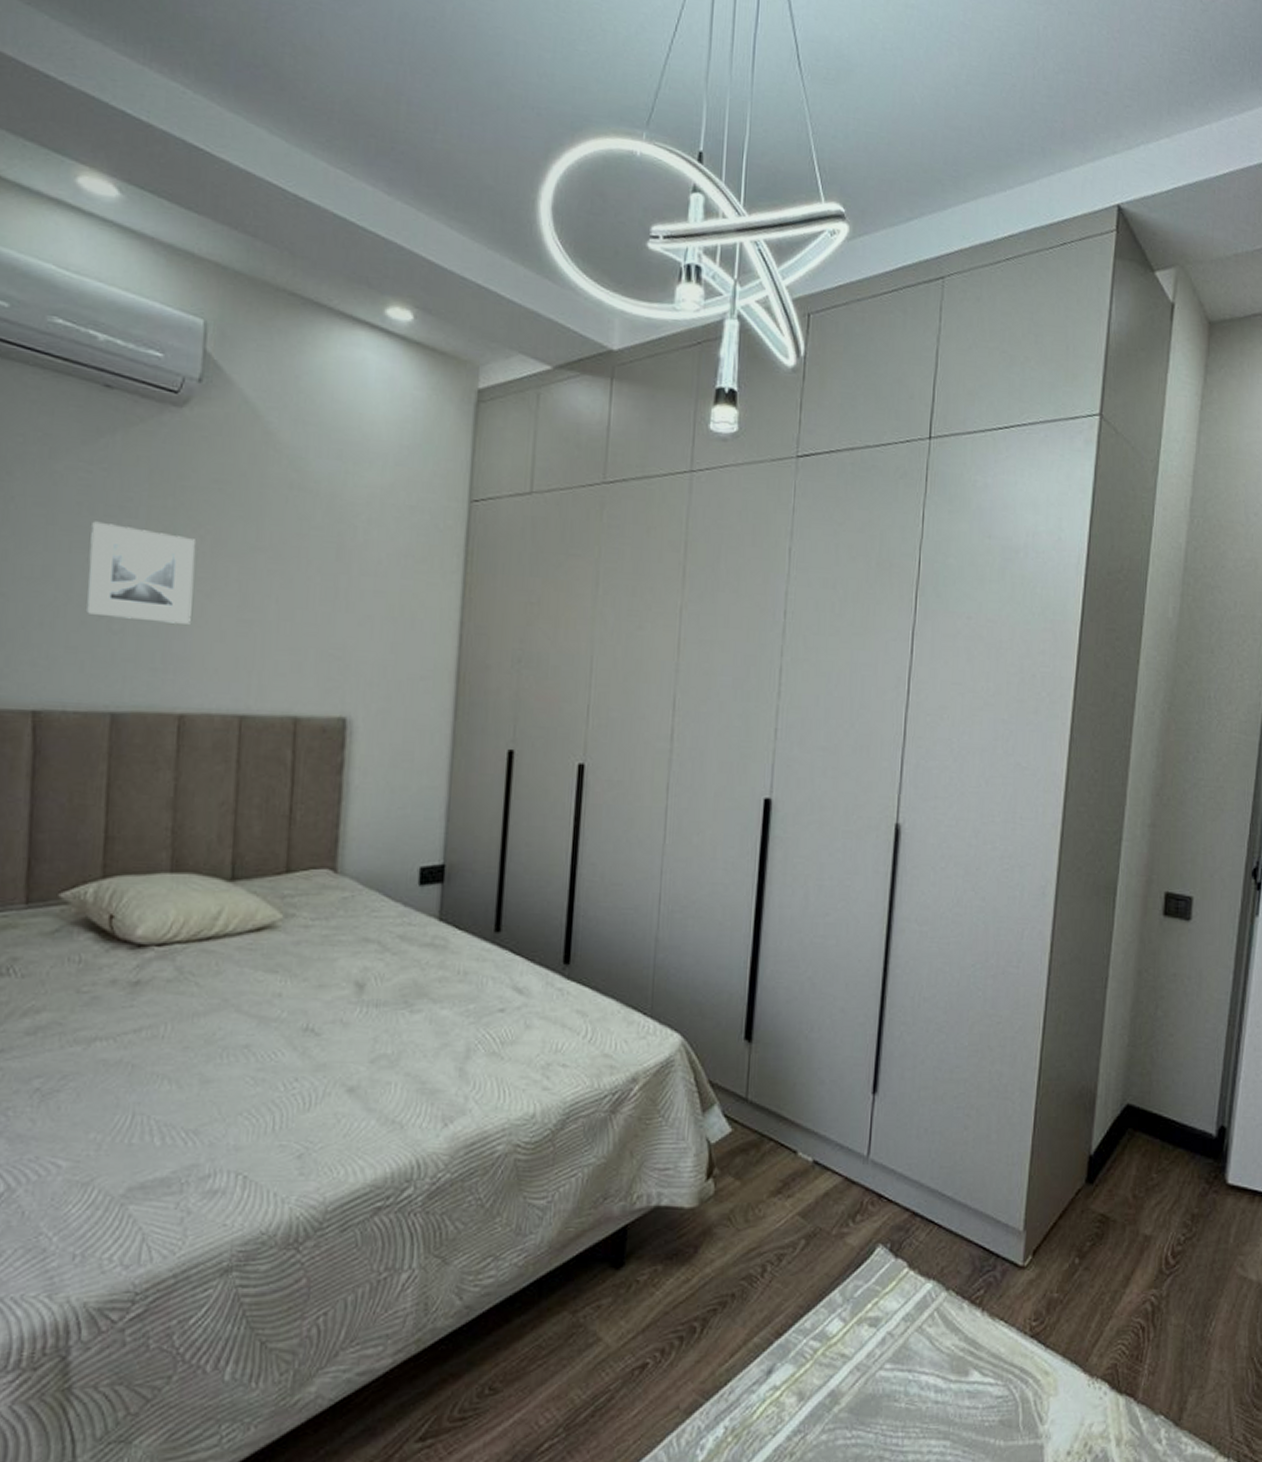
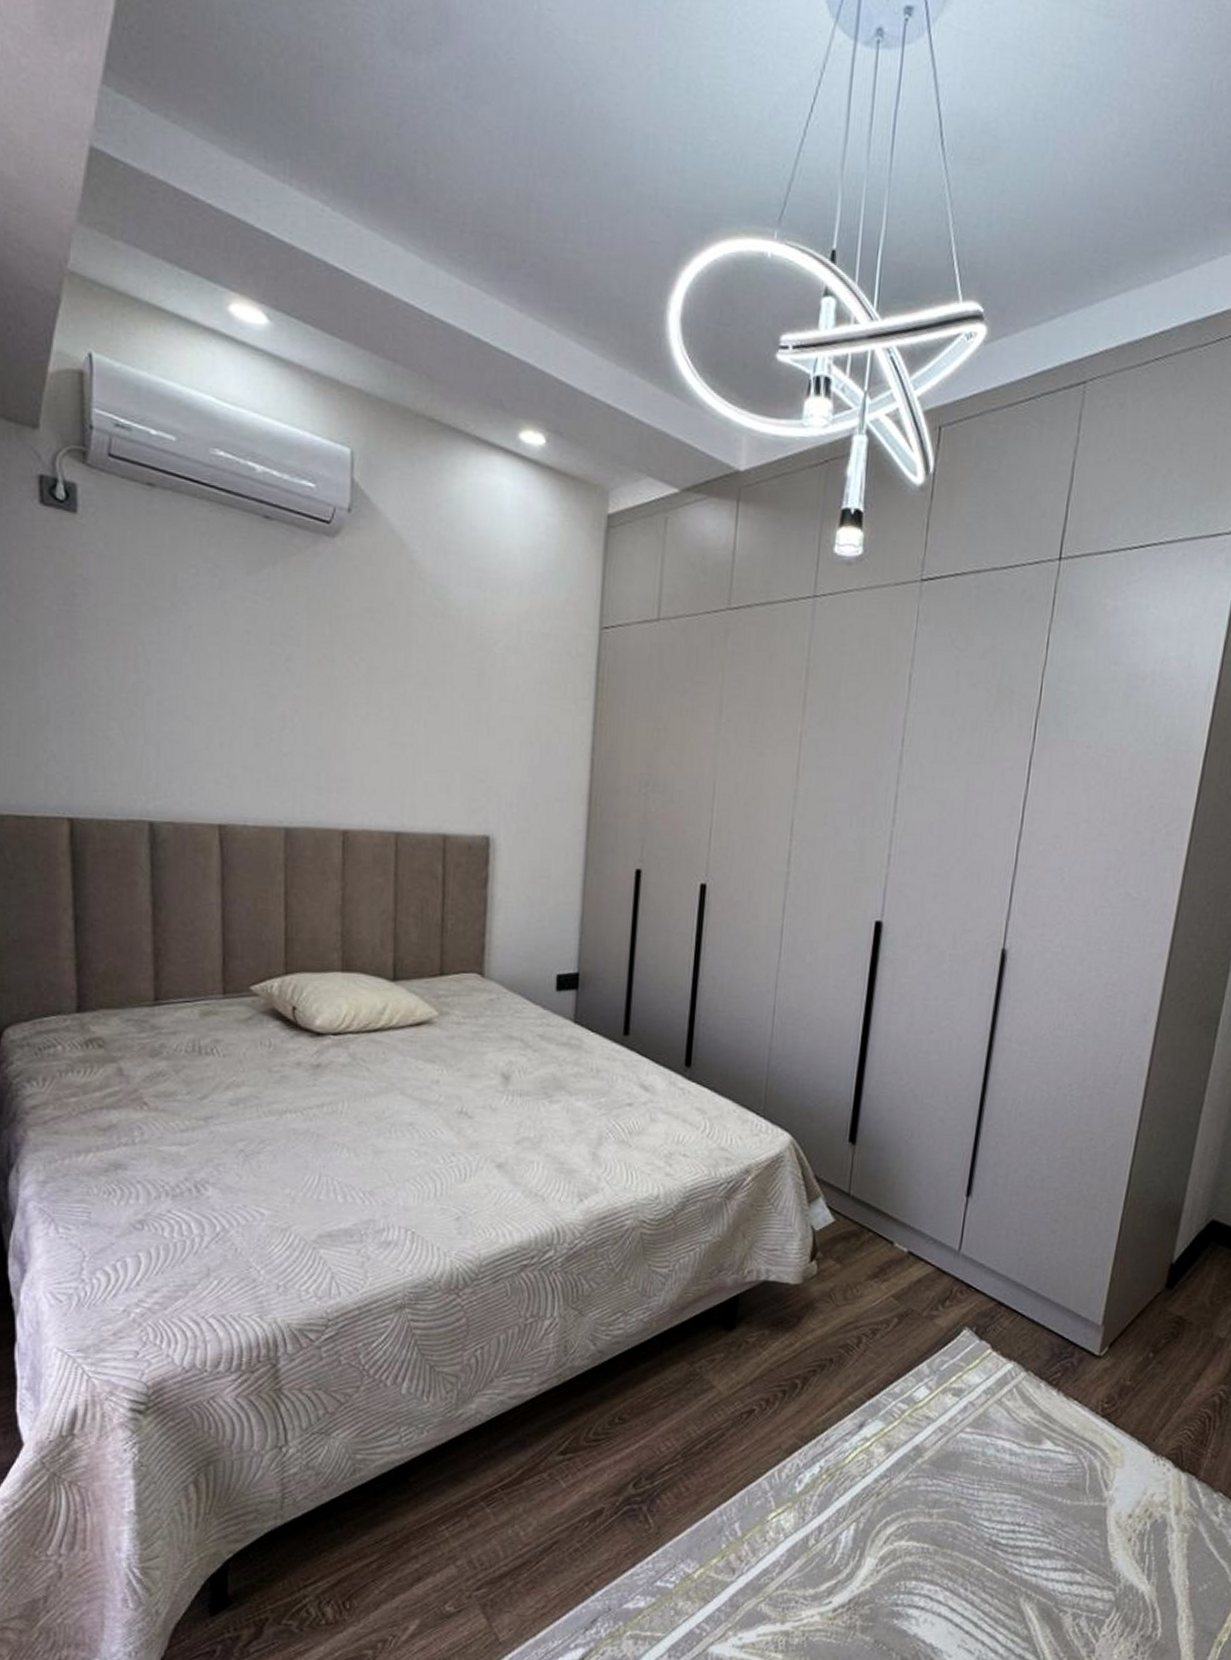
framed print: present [86,521,196,624] -> none [259,649,352,747]

